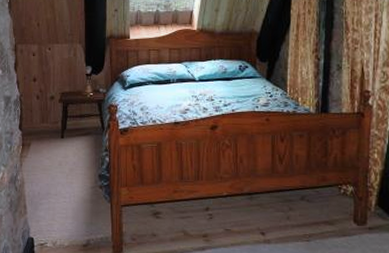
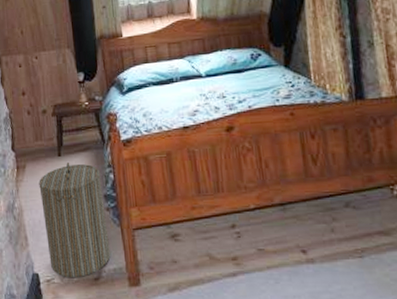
laundry hamper: none [41,144,99,244] -> present [39,163,111,278]

